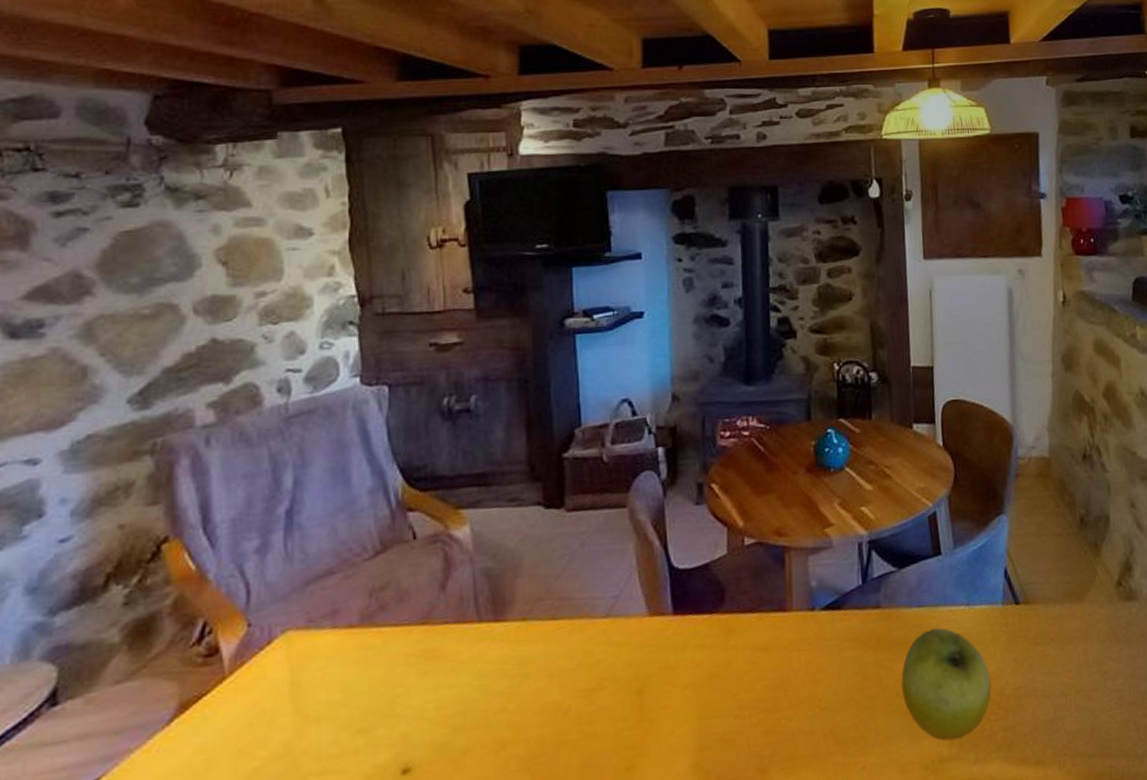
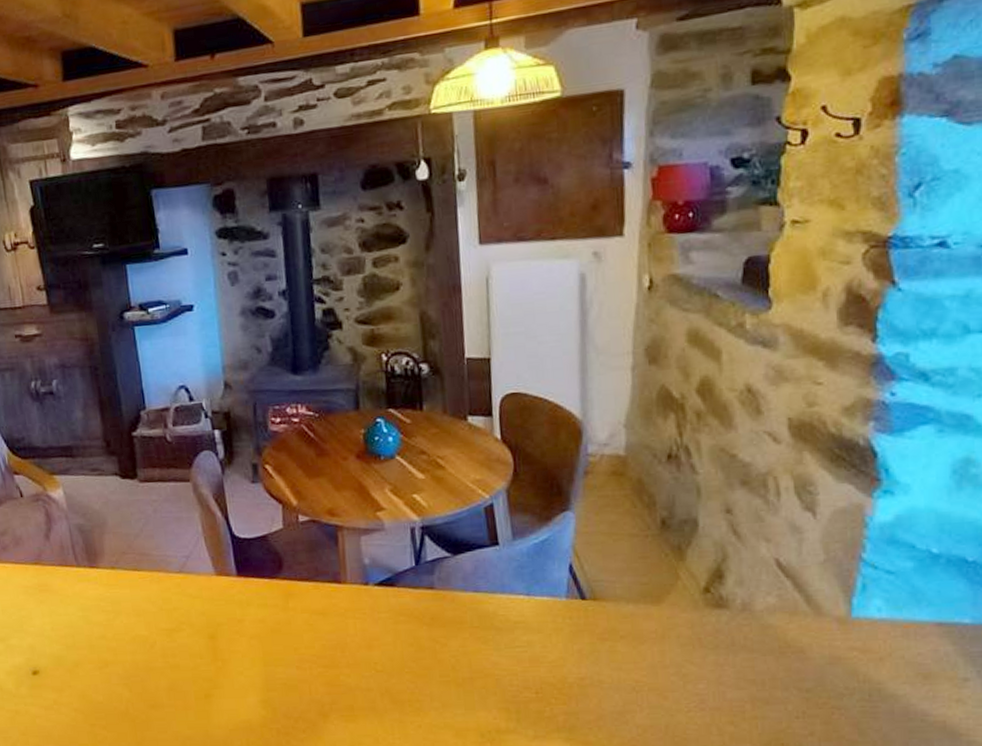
fruit: present [901,628,992,741] -> none [456,613,553,716]

